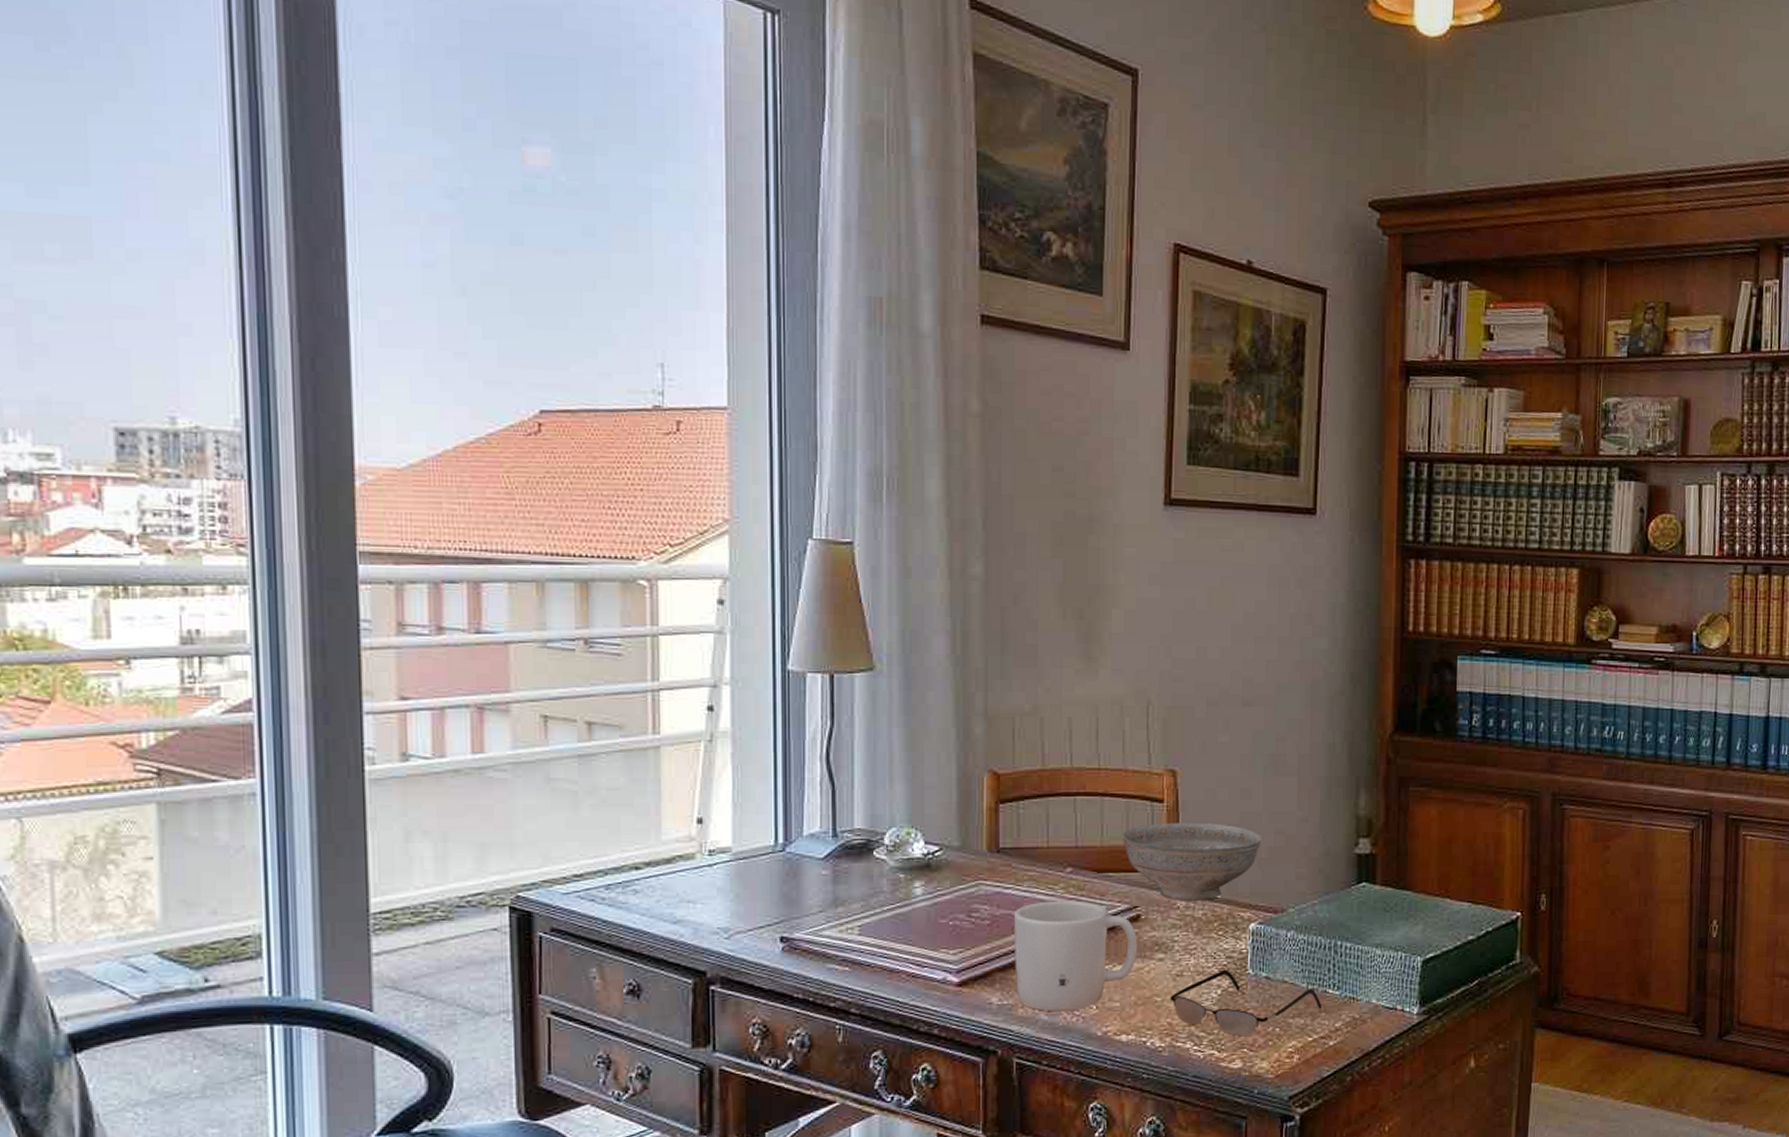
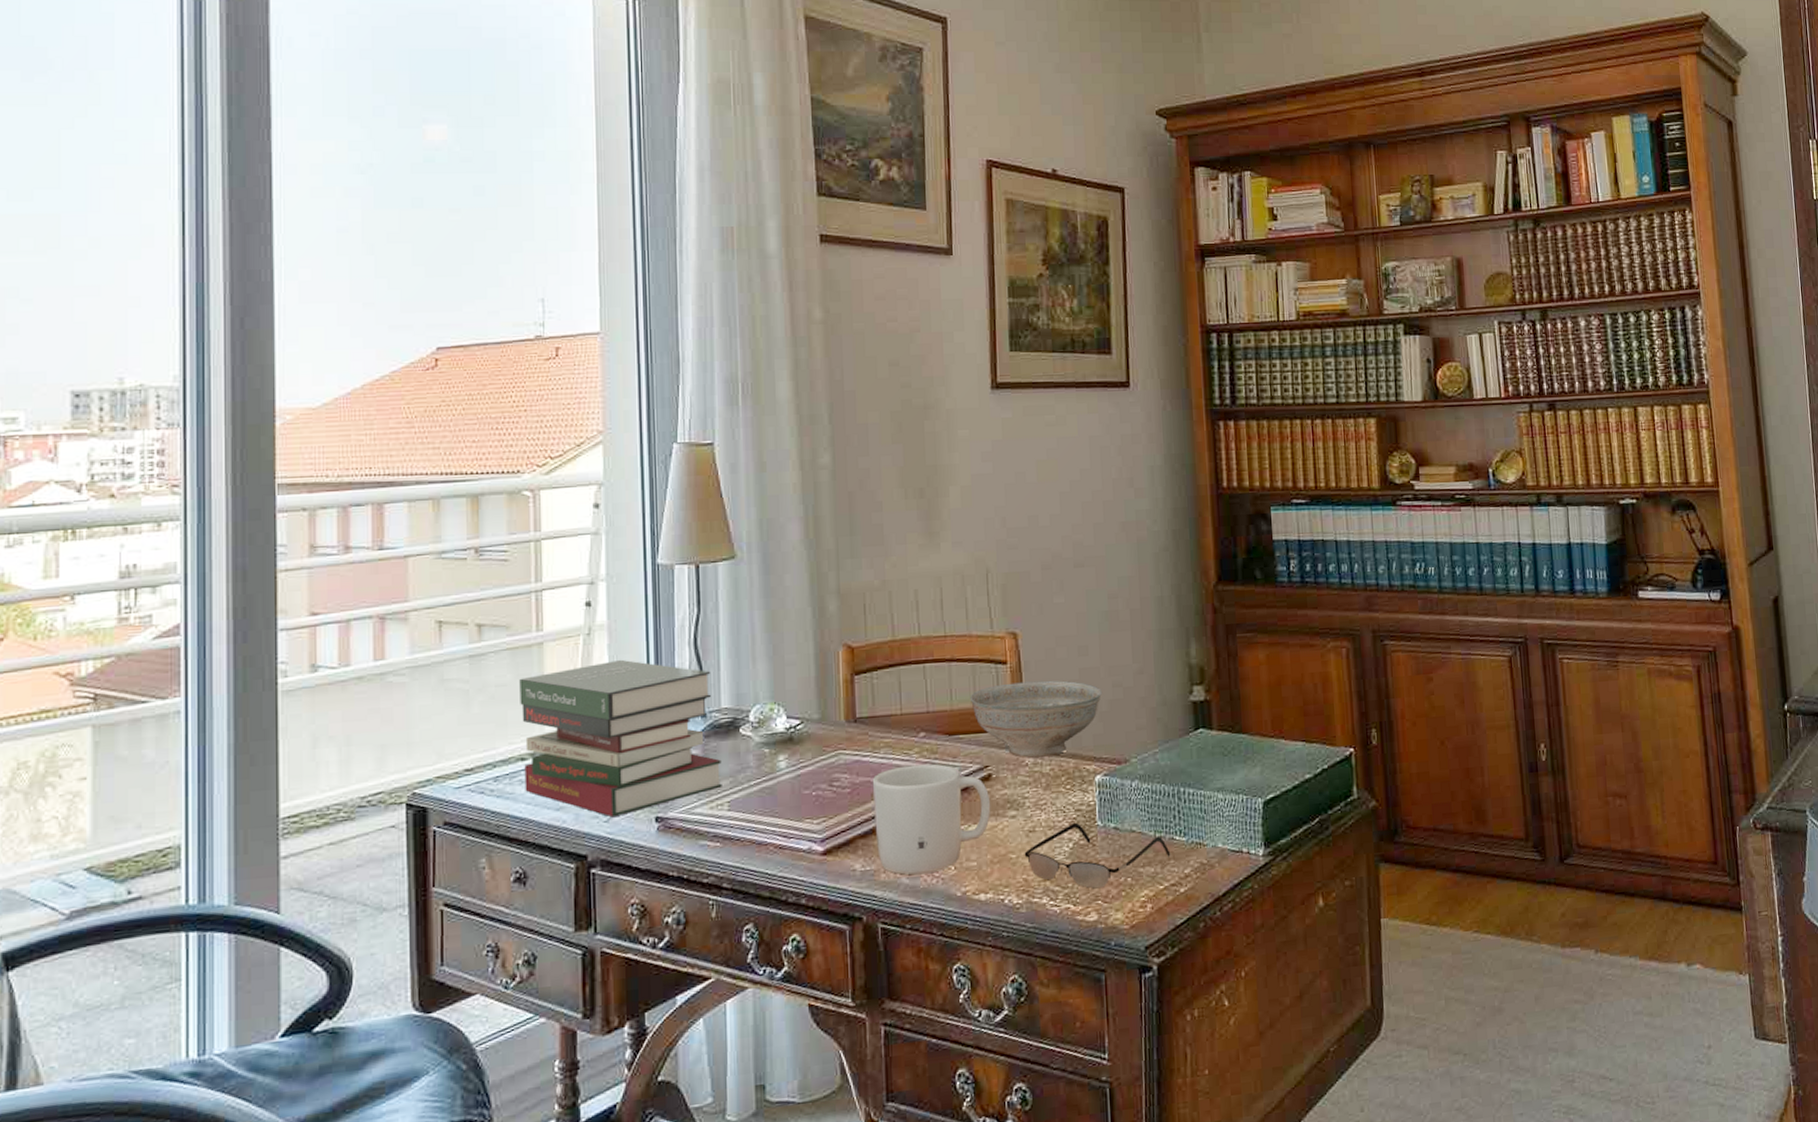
books: none [634,770,853,935] -> present [519,659,722,818]

